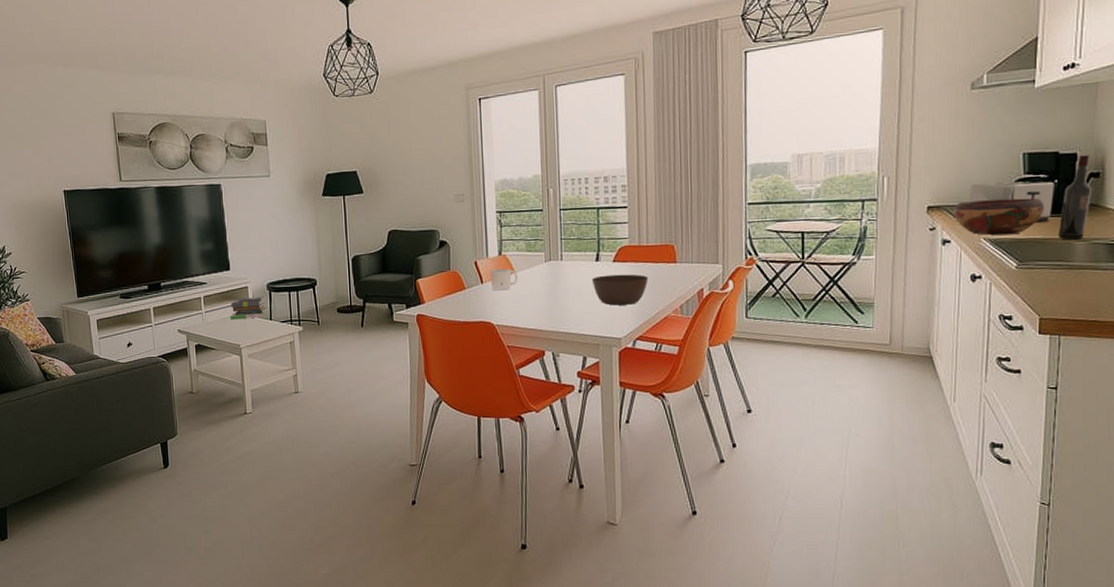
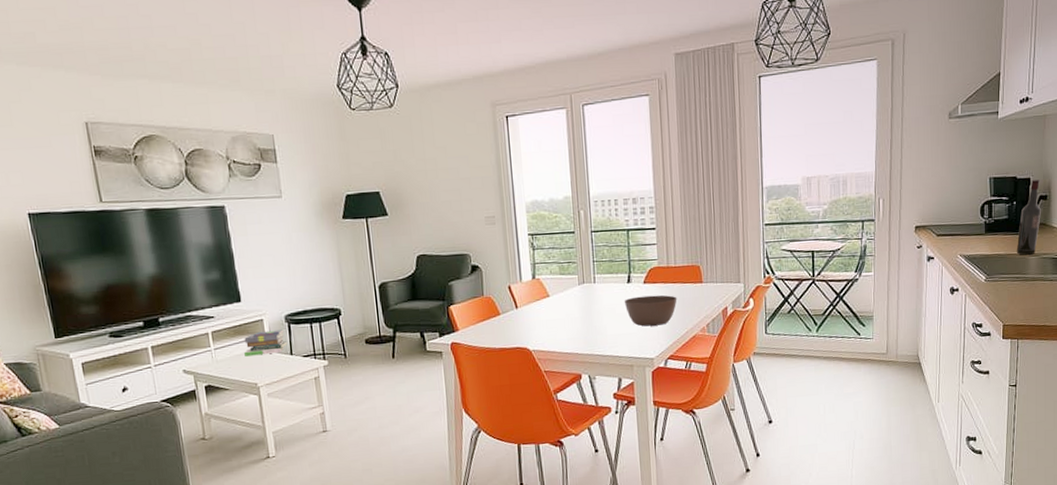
mug: present [490,269,518,291] -> none [524,292,553,316]
decorative bowl: present [953,198,1045,235] -> none [936,218,1007,252]
toaster: present [968,181,1054,222] -> none [947,203,1013,240]

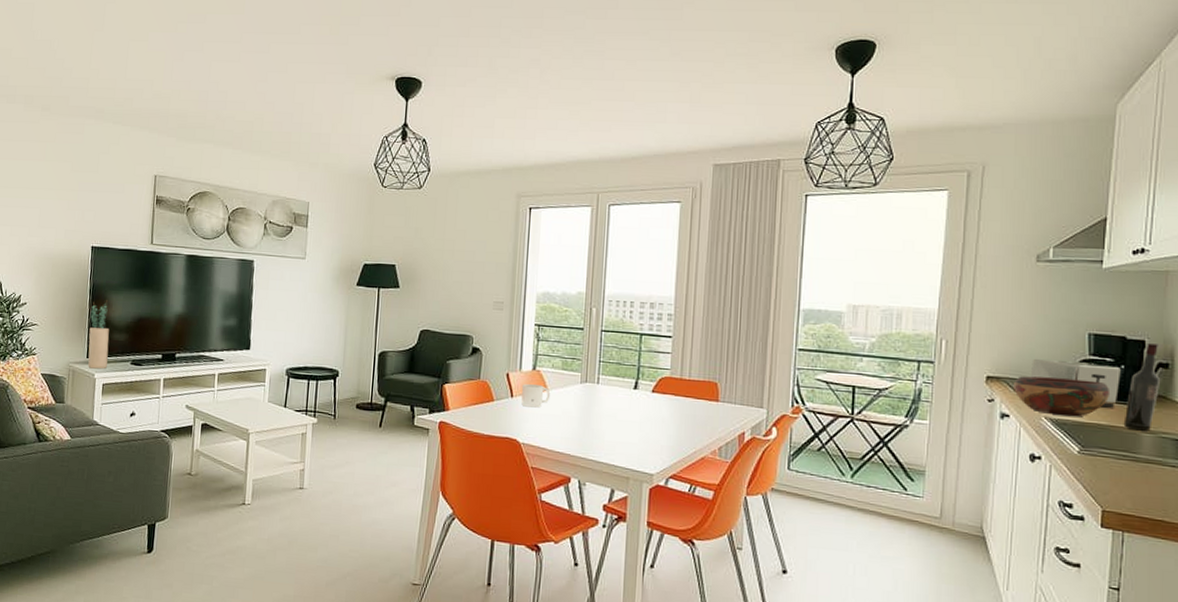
vase: none [46,272,83,349] -> present [88,300,109,370]
books: present [244,329,287,357] -> none [243,380,283,404]
mug: none [524,292,553,316] -> present [521,384,551,408]
bowl: present [624,295,677,327] -> none [627,405,688,440]
decorative bowl: none [936,218,1007,252] -> present [1014,376,1111,417]
toaster: none [947,203,1013,240] -> present [1030,358,1121,408]

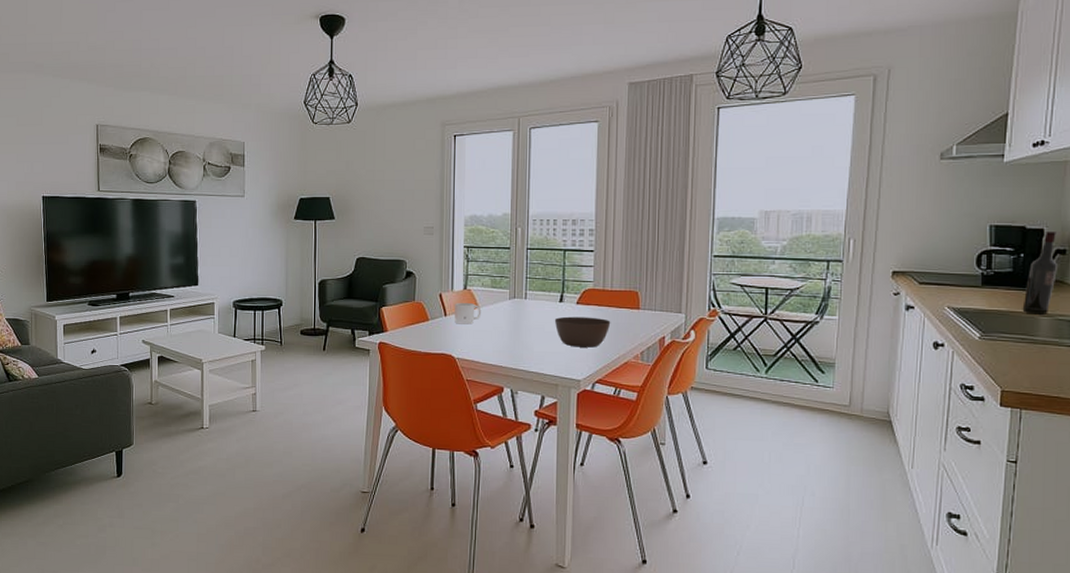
vase: present [88,300,109,370] -> none [47,246,67,311]
bowl: none [627,405,688,440] -> present [554,316,611,348]
decorative bowl: present [1014,376,1111,417] -> none [918,269,1010,305]
toaster: present [1030,358,1121,408] -> none [933,252,1020,295]

